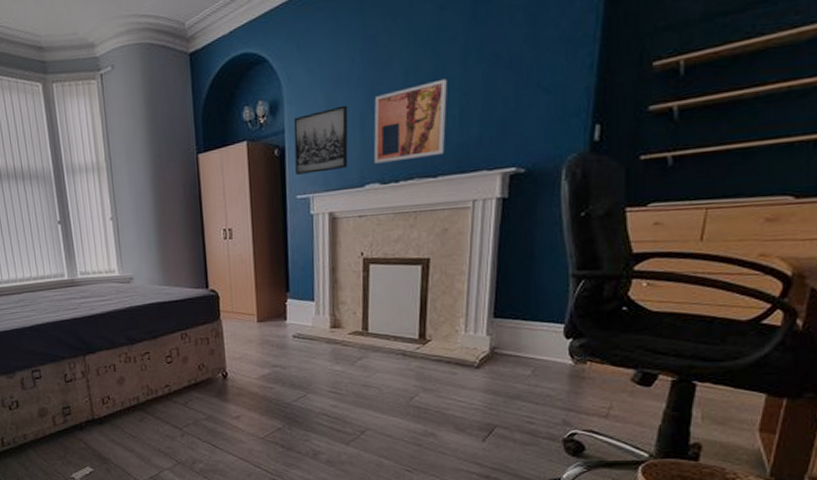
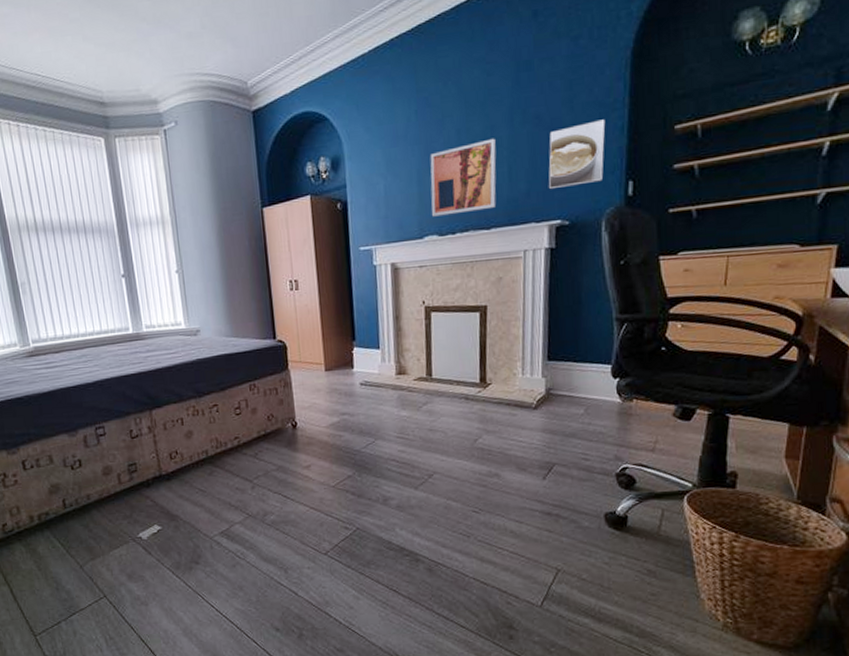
wall art: present [293,105,349,175] -> none [354,161,408,227]
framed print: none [503,56,572,135] -> present [548,119,606,190]

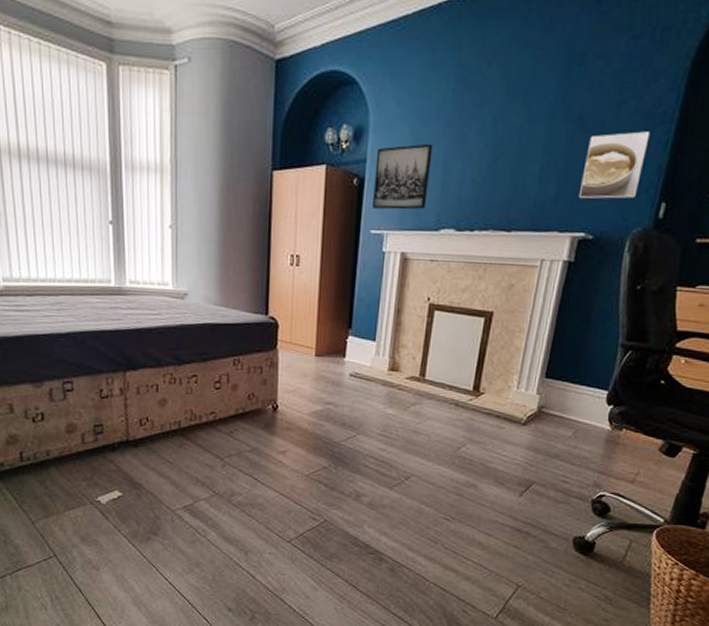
wall art: none [354,161,408,227] -> present [373,143,433,210]
wall art: present [430,138,497,217] -> none [451,133,532,210]

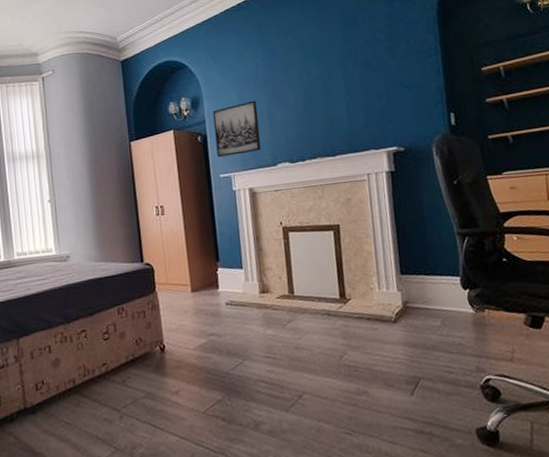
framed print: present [578,131,651,199] -> none [378,63,428,122]

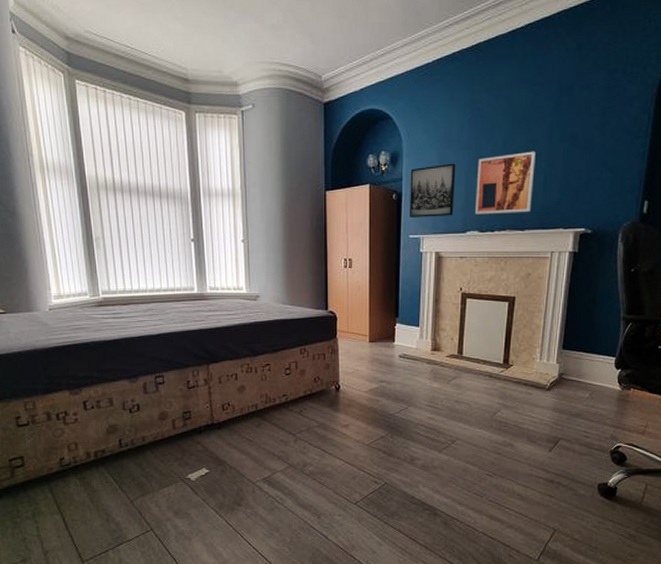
wall art: none [277,80,339,147] -> present [474,151,536,215]

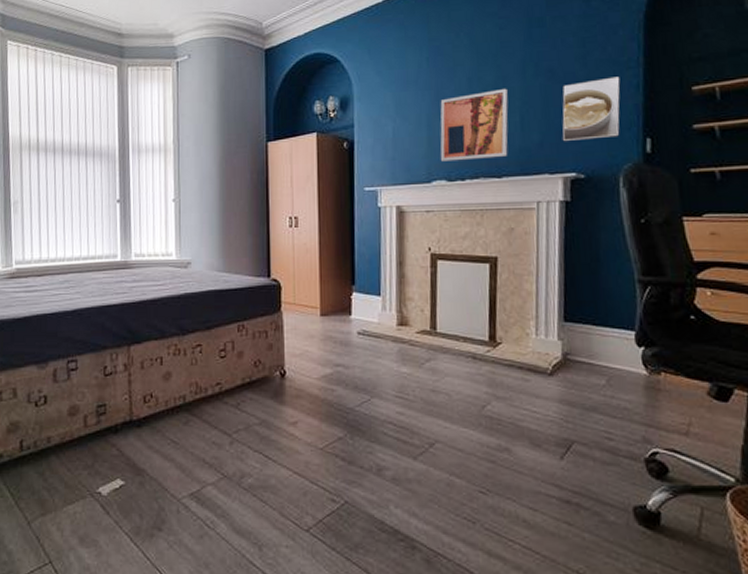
wall art: present [410,163,456,217] -> none [363,105,416,167]
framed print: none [576,145,630,201] -> present [562,76,620,142]

